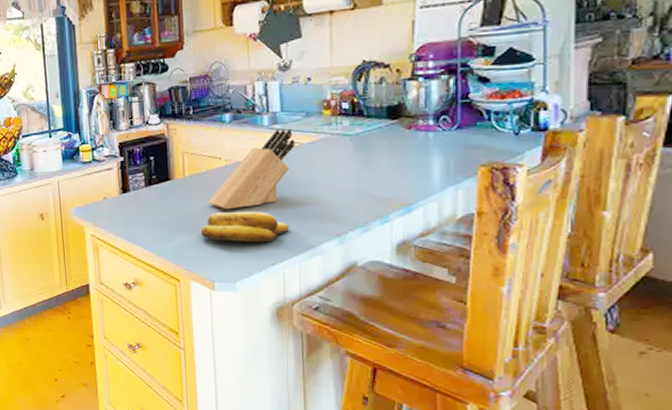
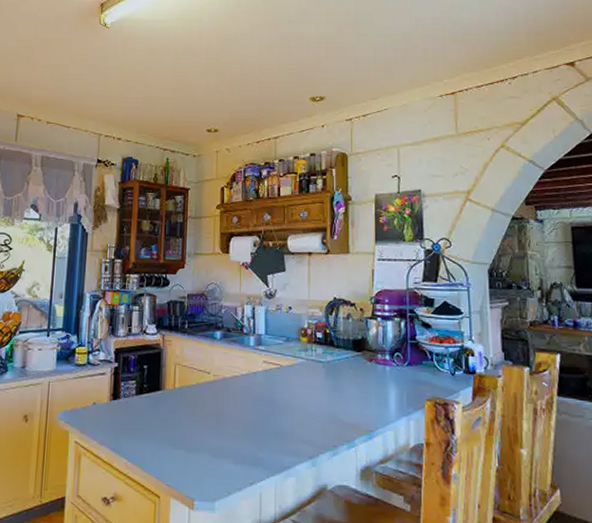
banana: present [200,211,290,243] -> none [185,426,269,461]
knife block: present [208,128,295,210] -> none [195,350,276,425]

